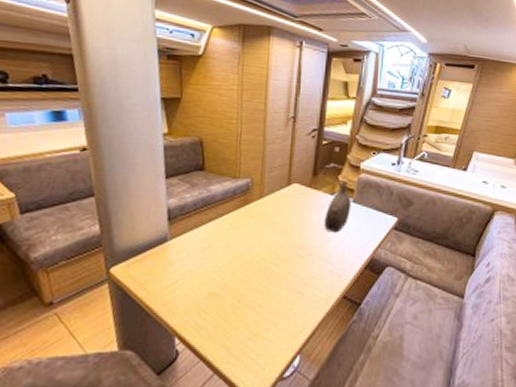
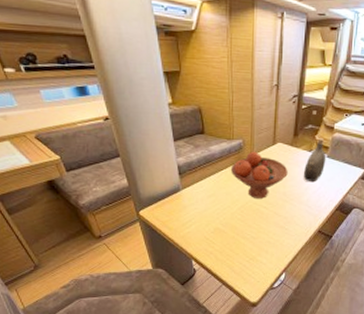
fruit bowl: none [233,192,305,253] -> present [230,151,288,199]

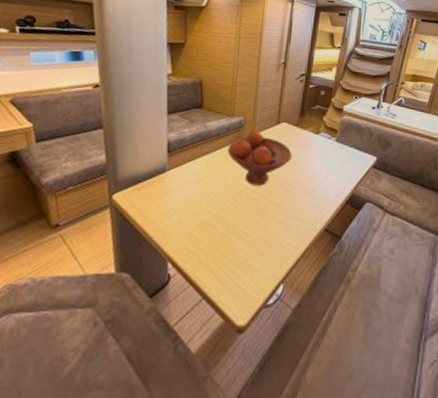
water jug: present [304,138,326,183] -> none [310,120,335,169]

